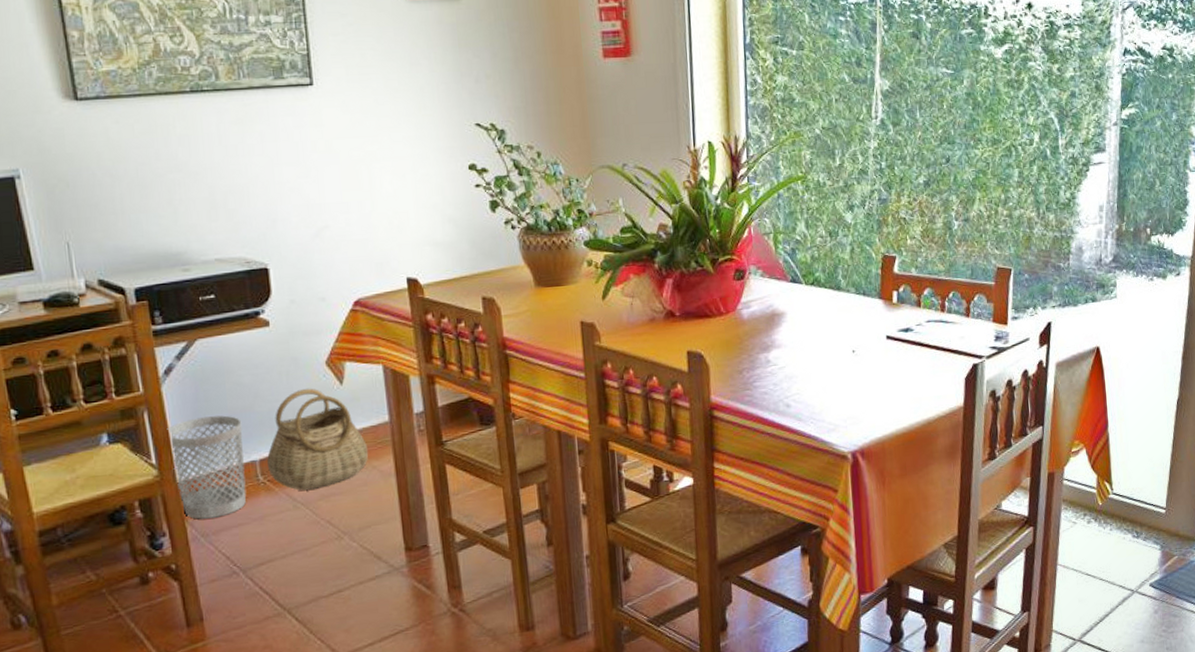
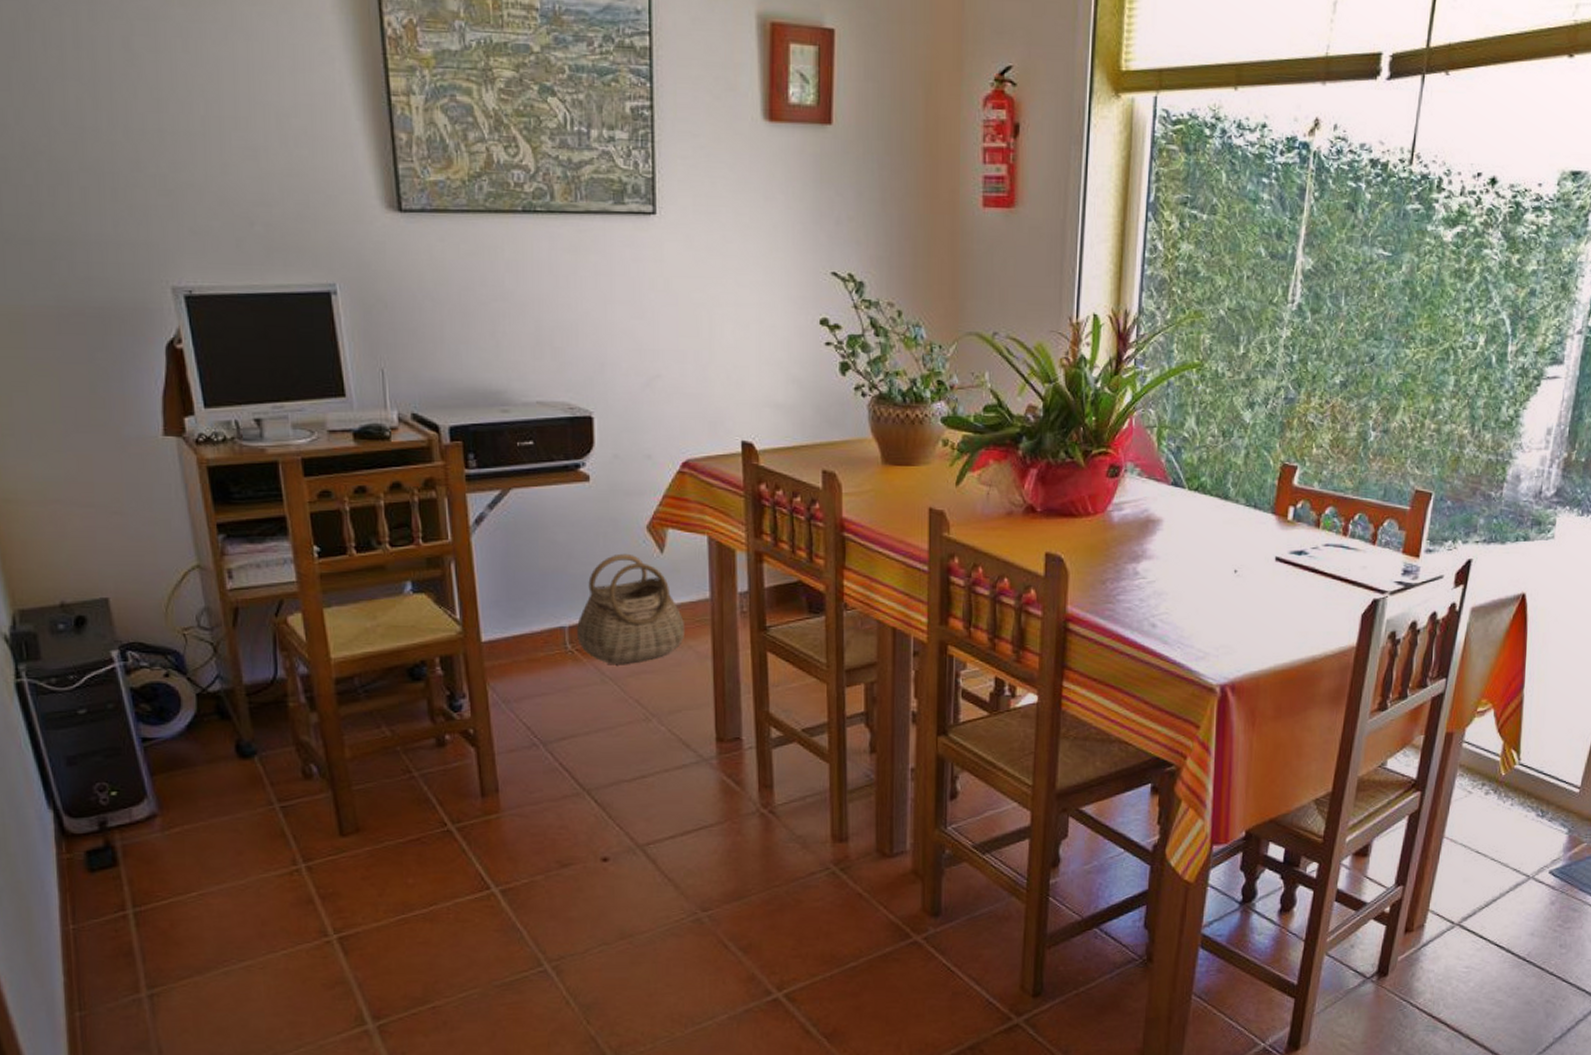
wastebasket: present [167,415,247,519] -> none [474,574,553,684]

